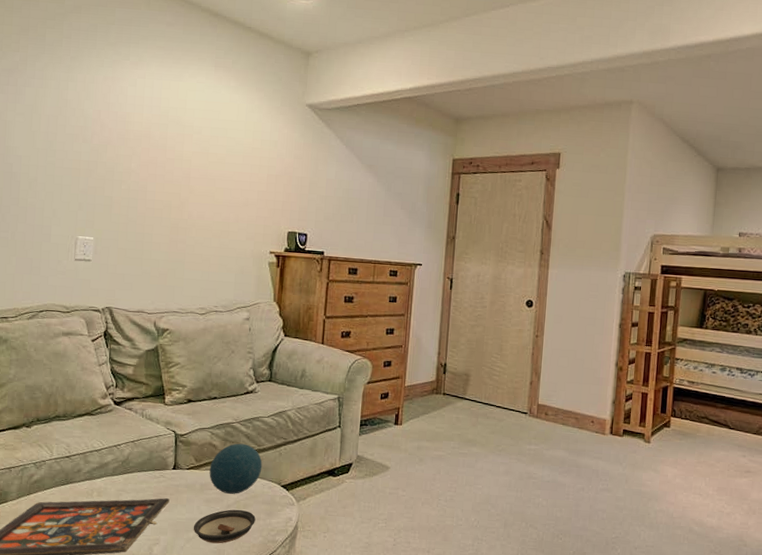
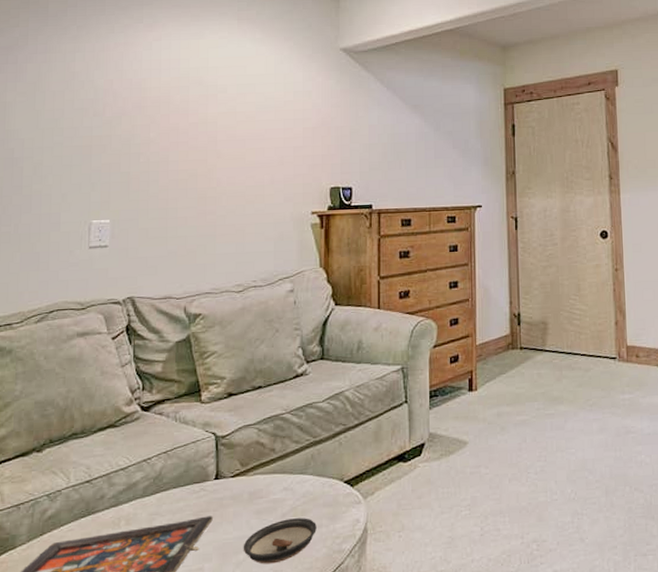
decorative orb: present [209,443,262,494] -> none [258,437,320,500]

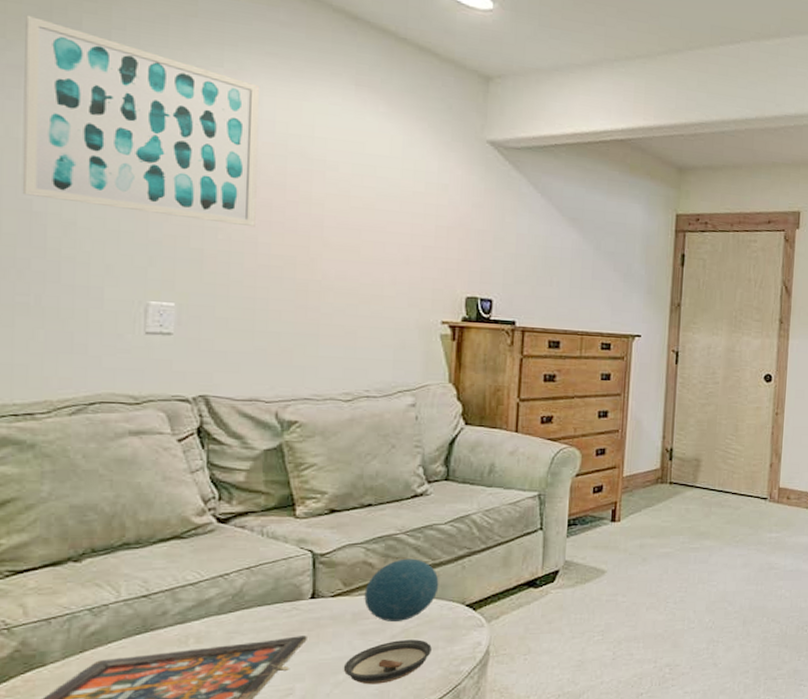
wall art: none [7,7,169,149] -> present [22,14,260,228]
decorative orb: none [258,437,320,500] -> present [364,558,439,622]

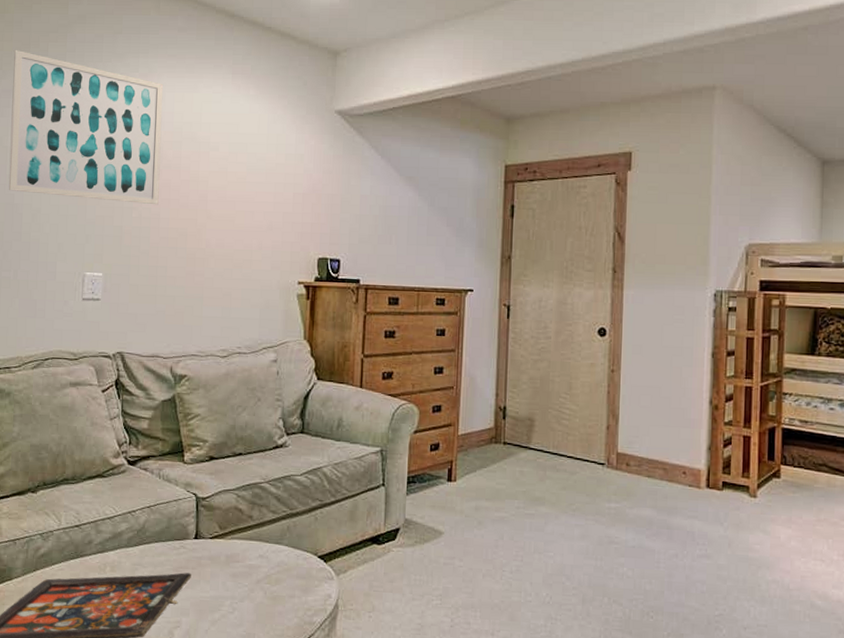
saucer: present [343,639,432,685] -> none [218,585,289,627]
decorative orb: present [364,558,439,622] -> none [235,507,296,567]

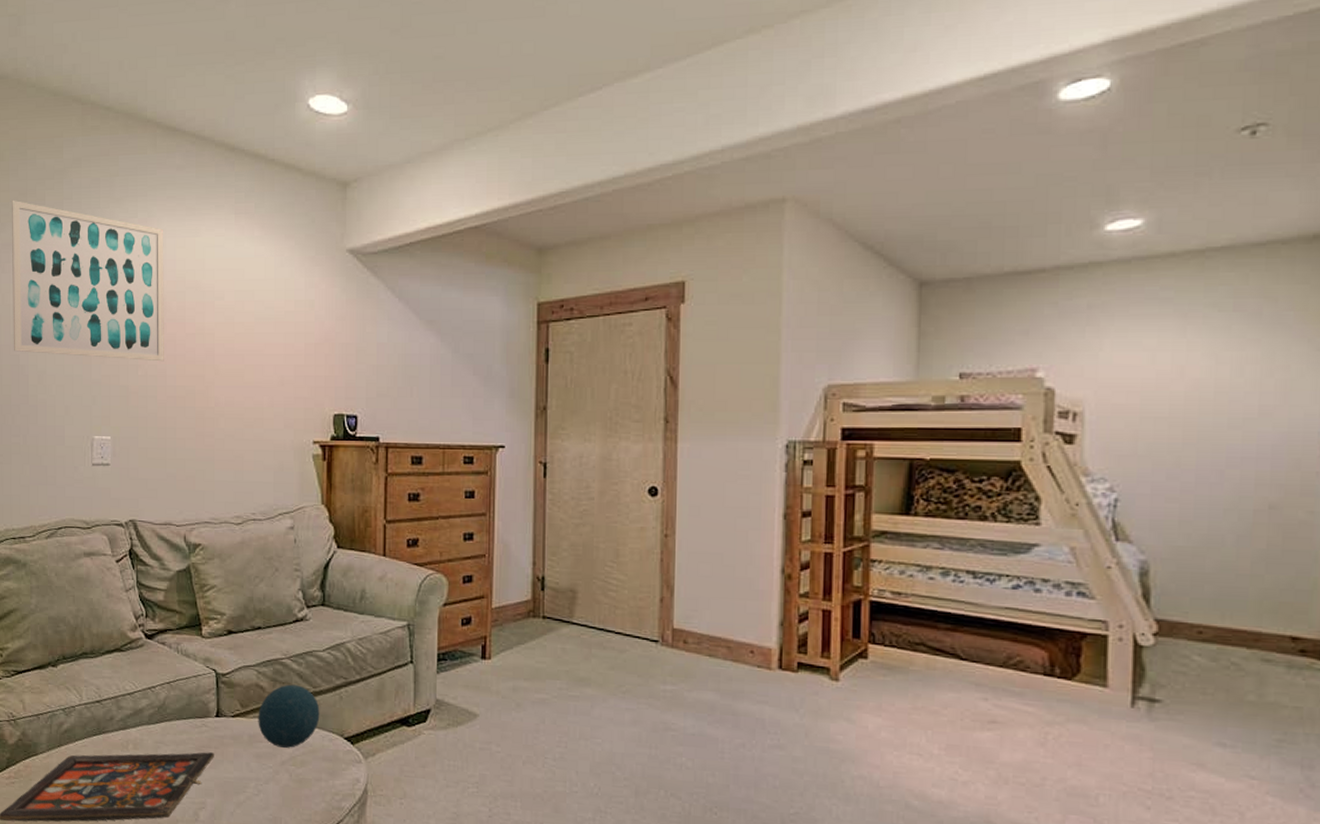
decorative orb: none [235,507,296,567] -> present [258,684,320,748]

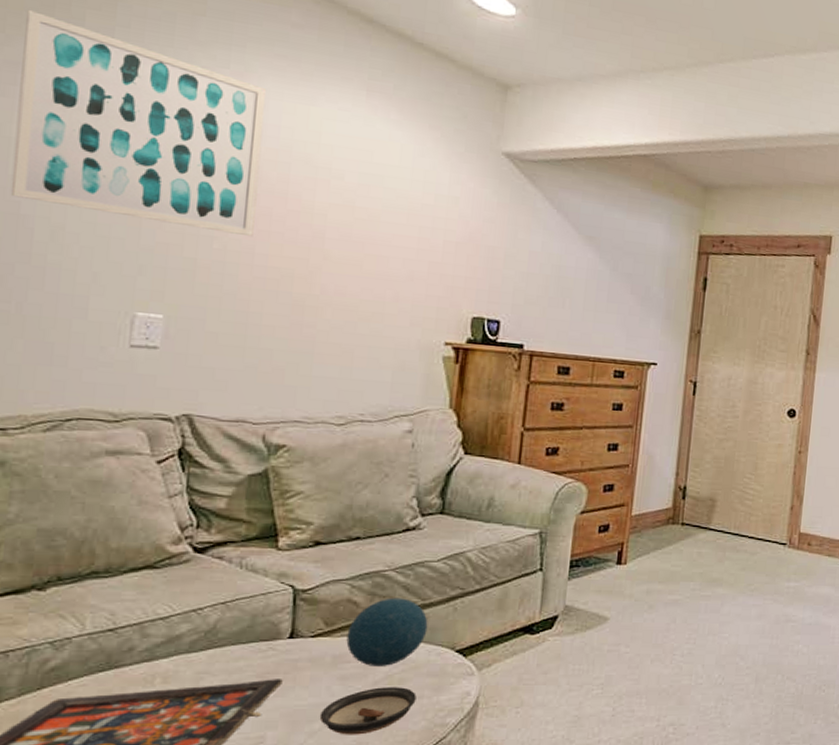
saucer: none [243,767,316,810] -> present [319,687,417,735]

